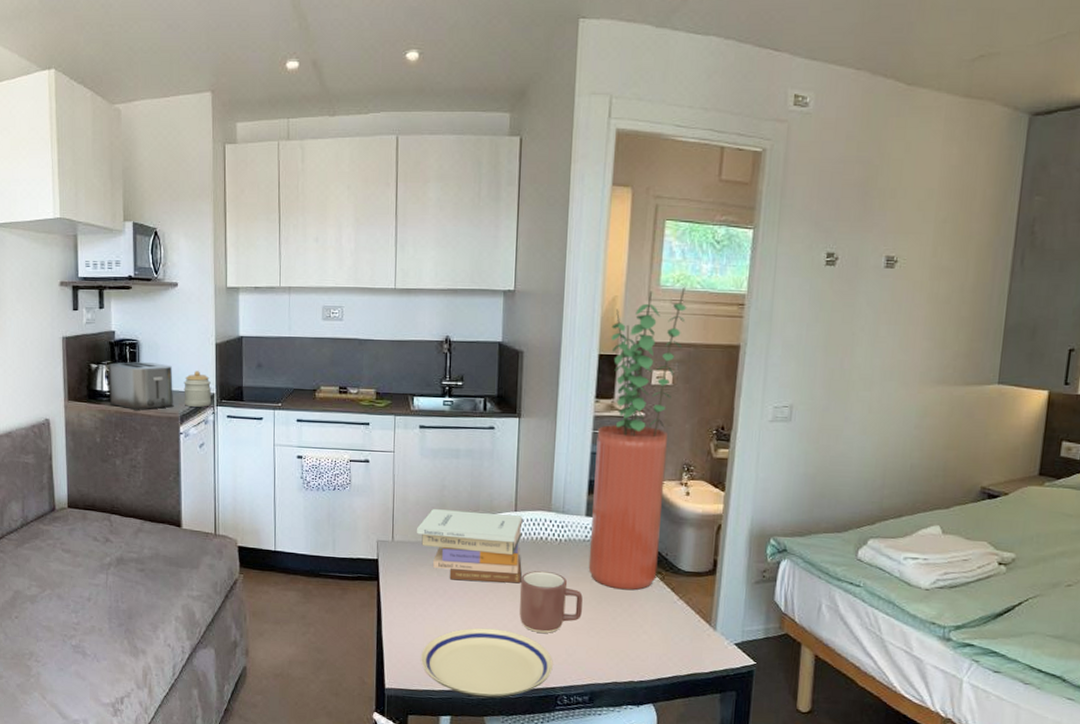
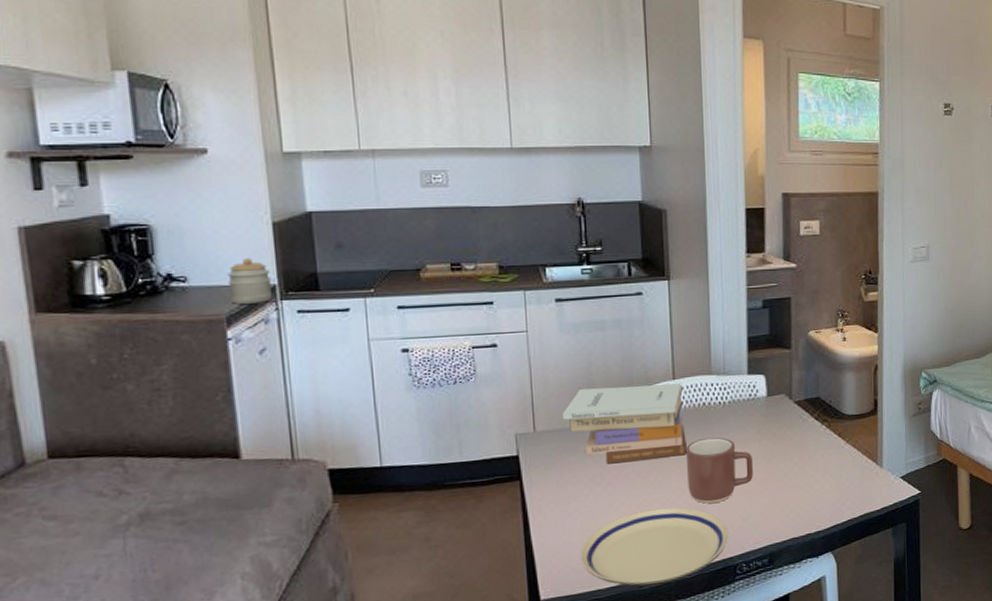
toaster: present [108,362,173,411] -> none [102,252,214,317]
vase: present [588,287,687,590] -> none [751,138,827,444]

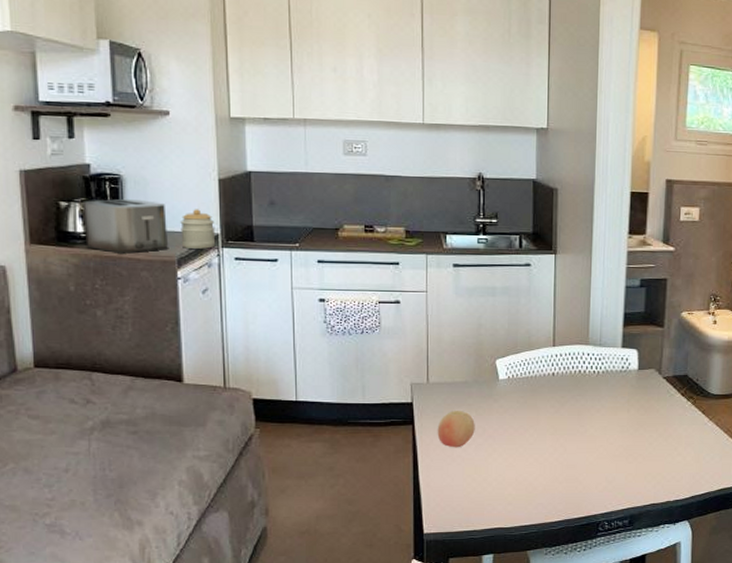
toaster: none [102,252,214,317] -> present [82,199,168,255]
fruit: none [548,459,592,501] -> present [437,411,475,448]
books: present [562,383,687,464] -> none [452,348,561,418]
plate: present [581,507,729,588] -> none [461,463,594,533]
mug: present [685,437,753,504] -> none [559,402,621,464]

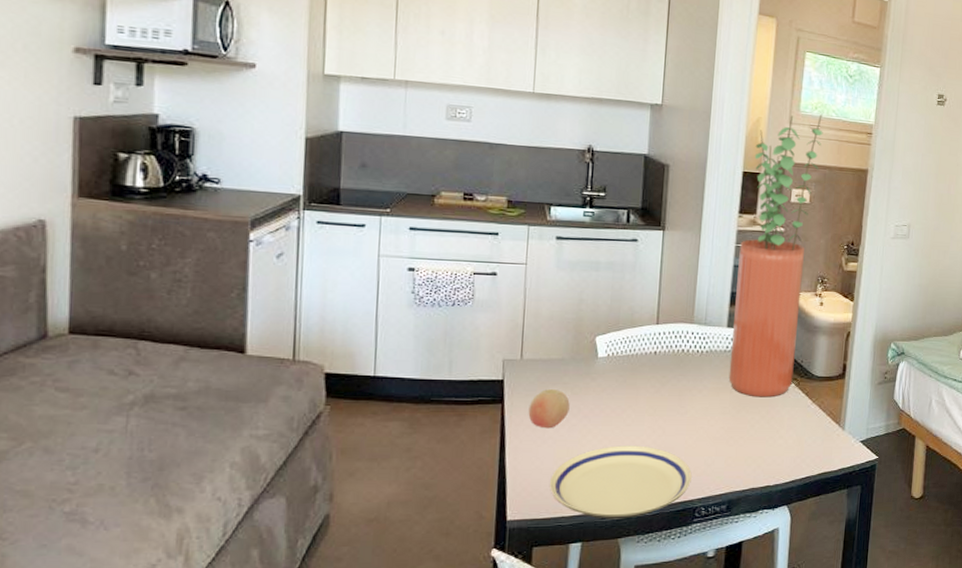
toaster: present [82,199,168,255] -> none [144,152,243,213]
jar: present [180,209,216,249] -> none [257,168,298,211]
plate: none [461,463,594,533] -> present [550,445,692,520]
vase: none [625,129,711,416] -> present [728,114,823,398]

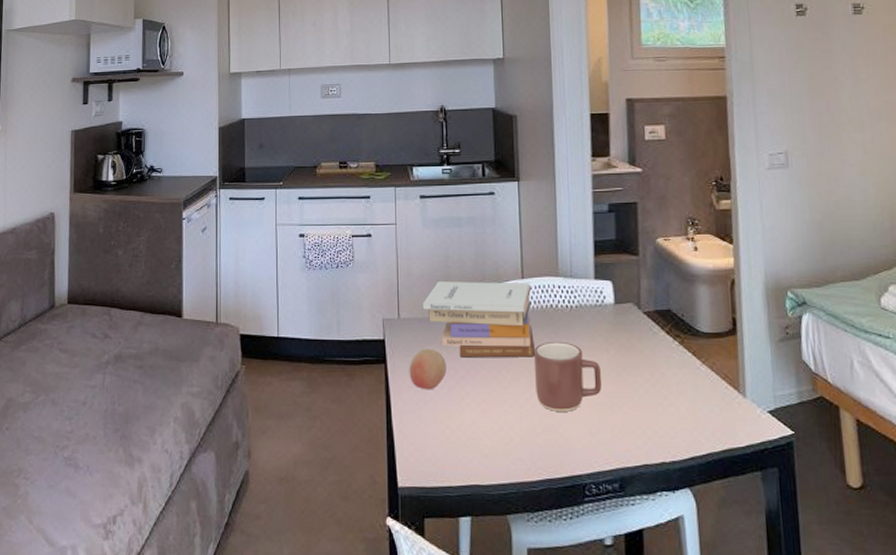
books: none [548,324,665,398] -> present [422,282,535,358]
plate: present [550,445,692,520] -> none [435,410,577,493]
mug: none [658,383,723,447] -> present [533,341,602,413]
vase: present [728,114,823,398] -> none [597,45,675,358]

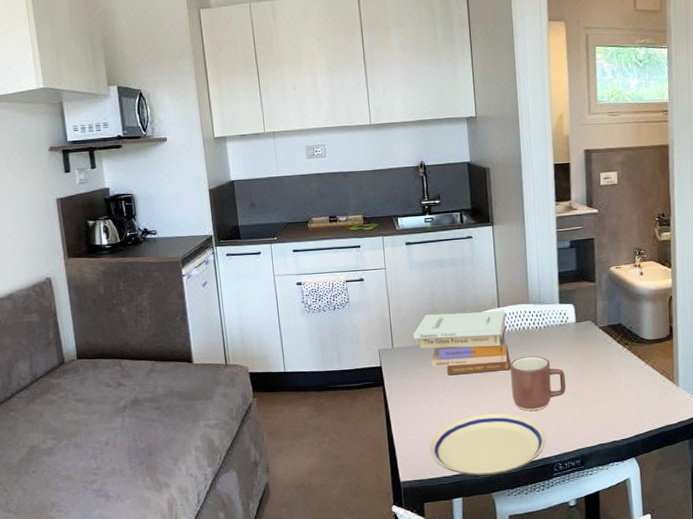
fruit: present [409,349,447,390] -> none [404,371,437,404]
plate: none [435,410,577,493] -> present [430,413,547,477]

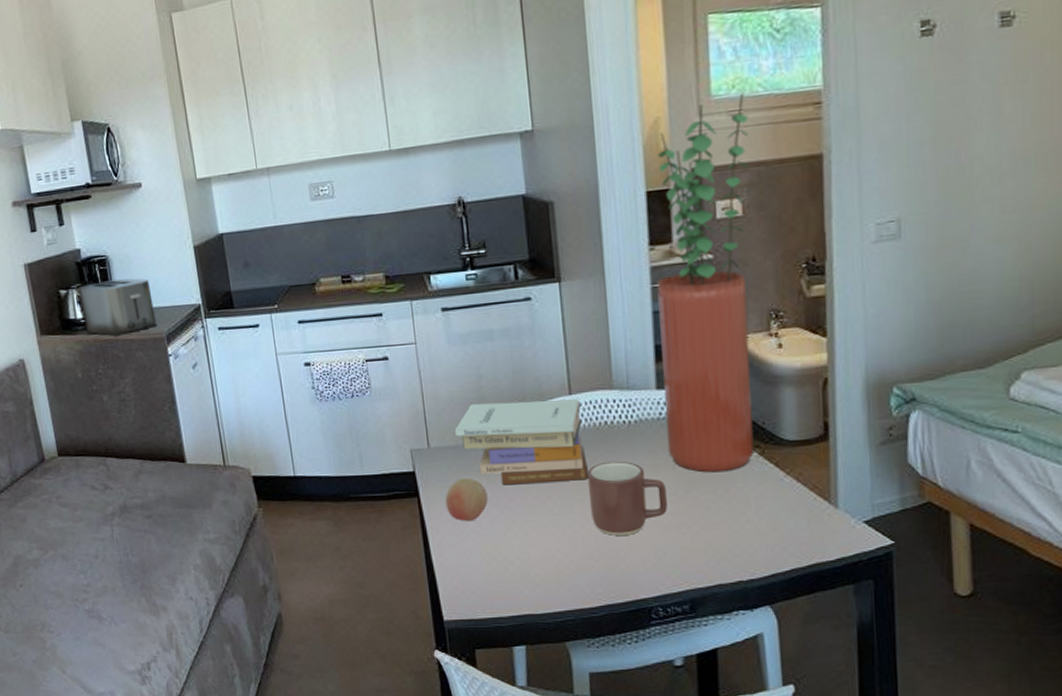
toaster: none [105,213,173,260] -> present [78,278,157,337]
fruit: none [404,371,437,404] -> present [445,478,488,522]
plate: present [430,413,547,477] -> none [481,537,641,621]
vase: none [560,101,625,363] -> present [657,93,754,473]

